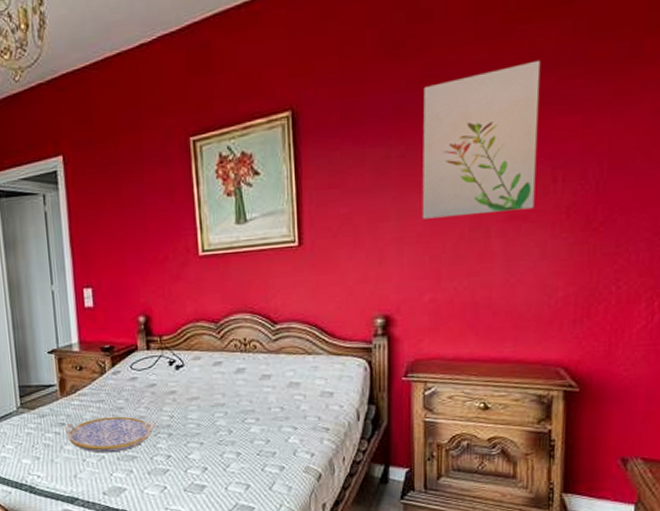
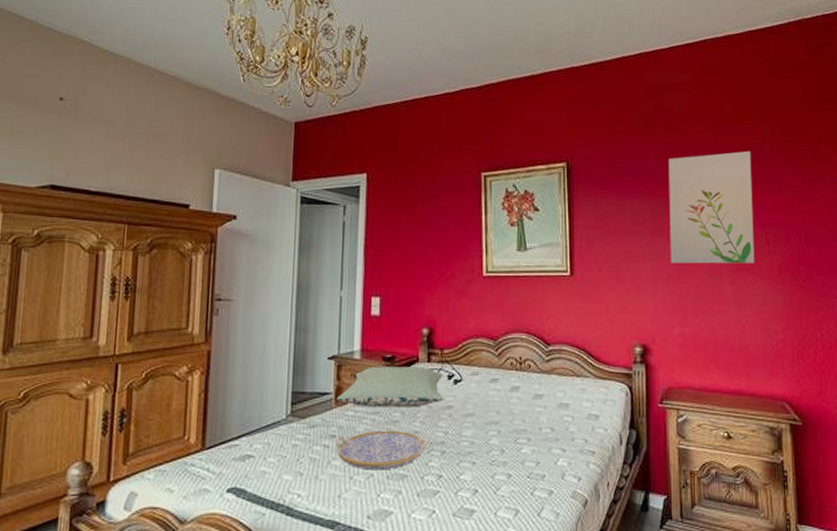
pillow: none [61,355,166,396] -> present [337,366,444,407]

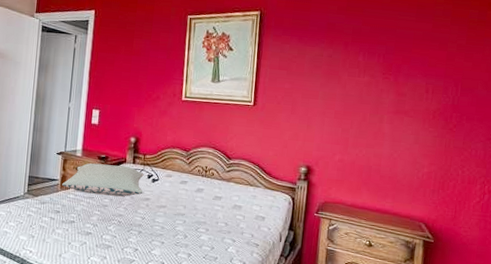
serving tray: present [335,430,429,470] -> none [59,211,130,241]
wall art: present [668,150,755,264] -> none [339,10,424,108]

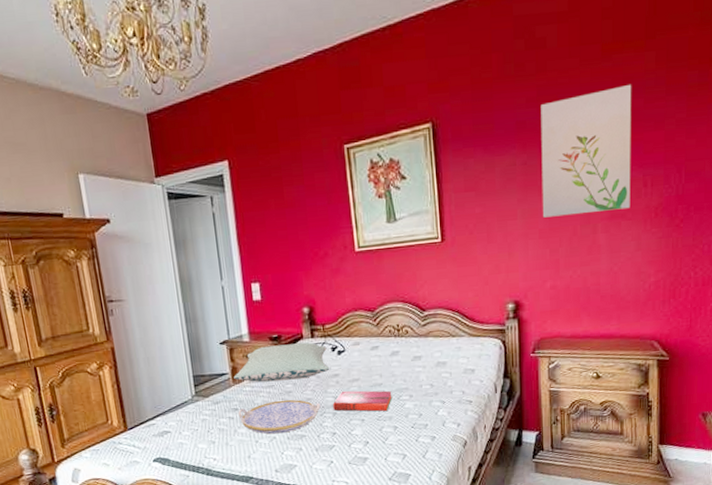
serving tray: none [59,211,130,241] -> present [238,399,321,434]
hardback book: none [140,214,192,240] -> present [333,390,392,412]
wall art: none [339,10,424,108] -> present [541,84,632,218]

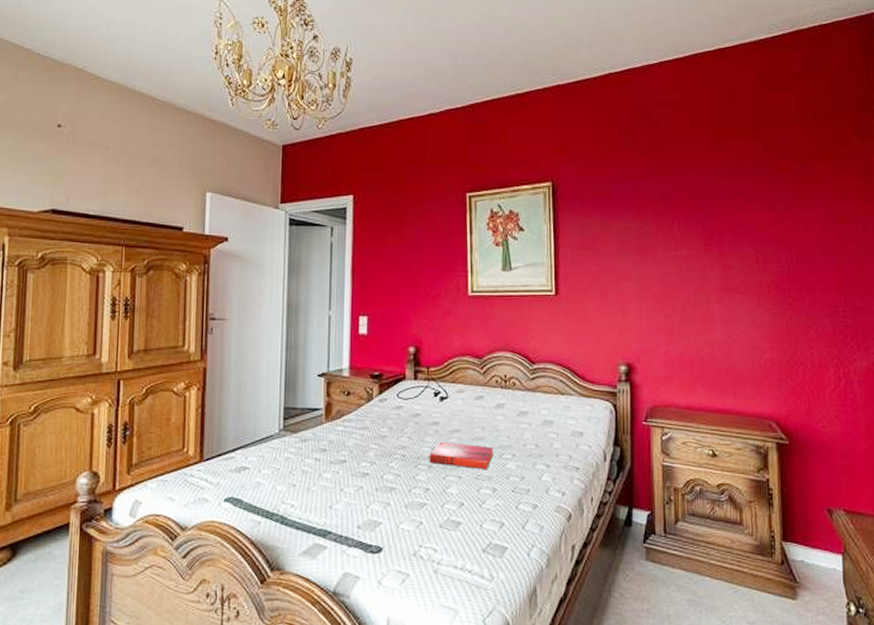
pillow: present [234,342,330,382] -> none [327,384,430,423]
serving tray: present [238,399,321,434] -> none [326,445,416,483]
wall art: present [541,84,632,218] -> none [656,167,743,283]

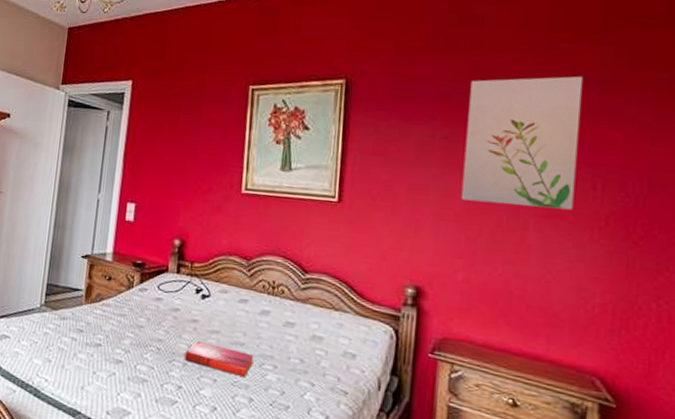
wall art: none [656,167,743,283] -> present [460,76,584,210]

